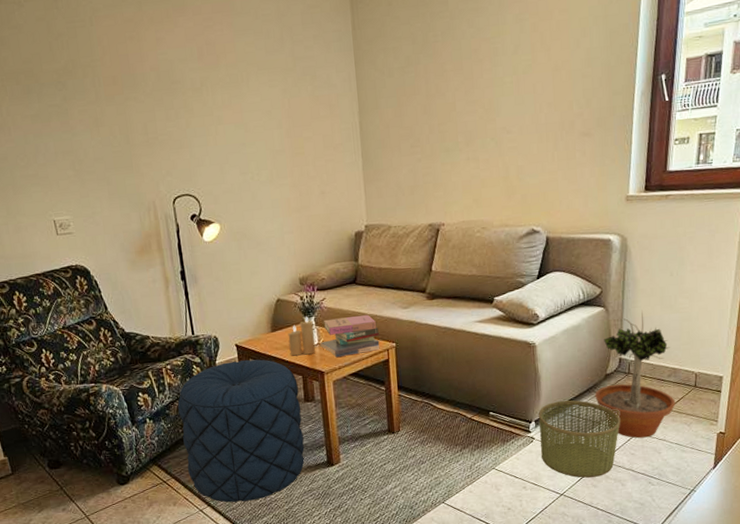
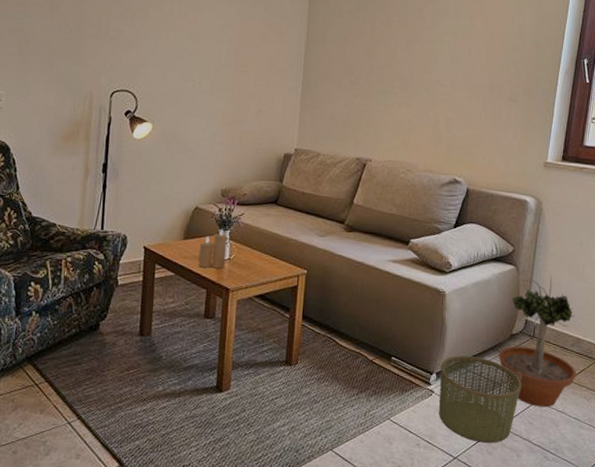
pouf: present [177,359,305,503] -> none [64,263,200,419]
books: present [319,314,380,358] -> none [229,235,292,277]

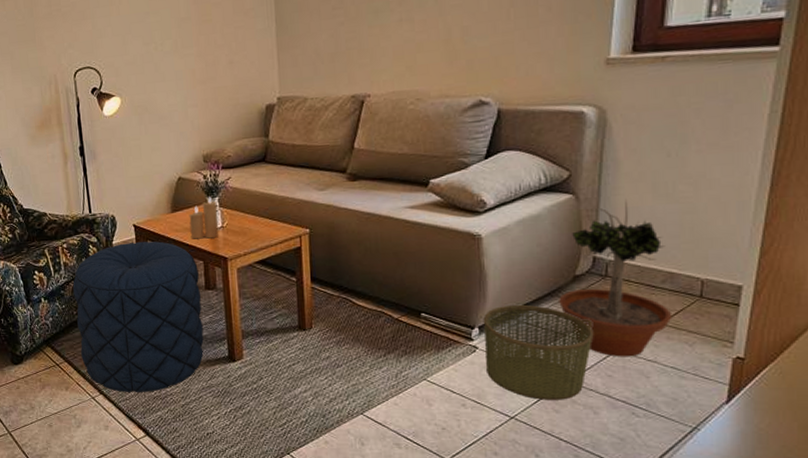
pouf: none [64,263,200,419] -> present [73,241,204,392]

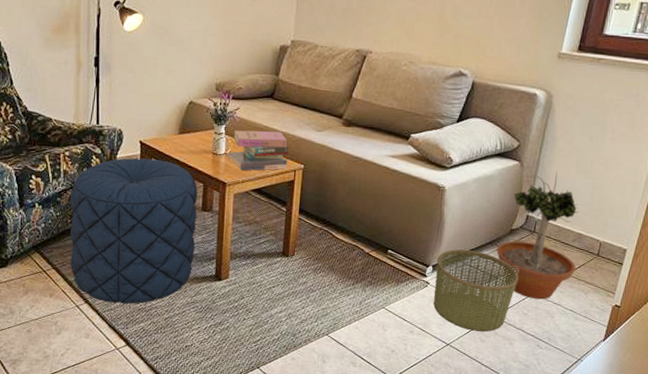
candle: present [189,197,218,239] -> none [194,124,223,163]
books: none [223,196,292,243] -> present [226,130,289,171]

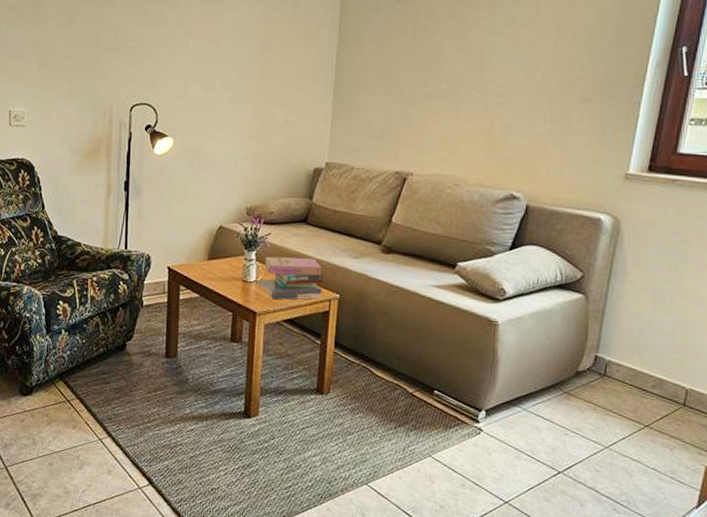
pouf: present [70,158,198,304] -> none [94,284,226,440]
basket: present [434,249,519,332] -> none [488,392,588,490]
potted tree: present [496,171,579,300] -> none [560,306,658,455]

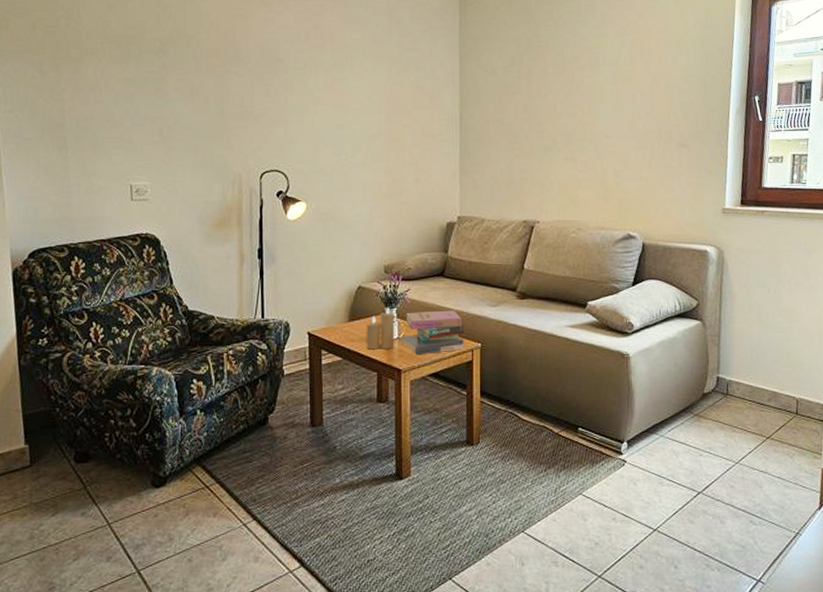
candle: none [223,250,254,291] -> present [366,307,395,350]

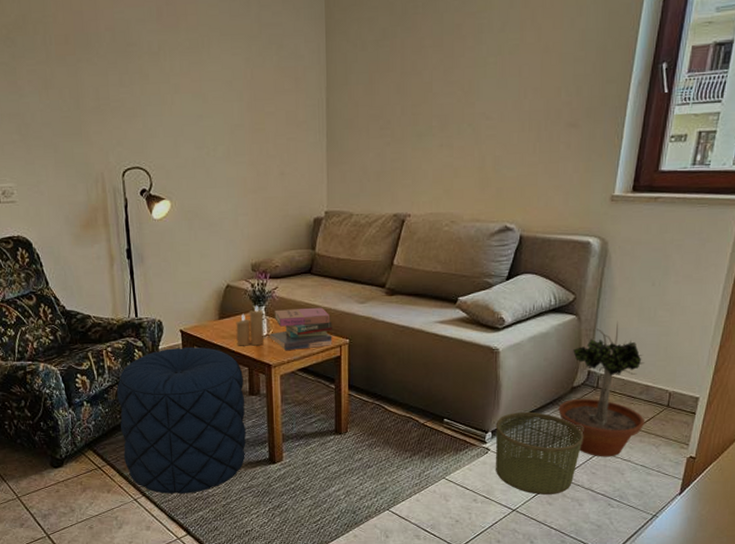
pouf: none [235,350,373,517] -> present [117,346,246,494]
basket: none [630,419,719,511] -> present [495,411,584,495]
potted tree: none [691,327,777,469] -> present [558,322,645,457]

